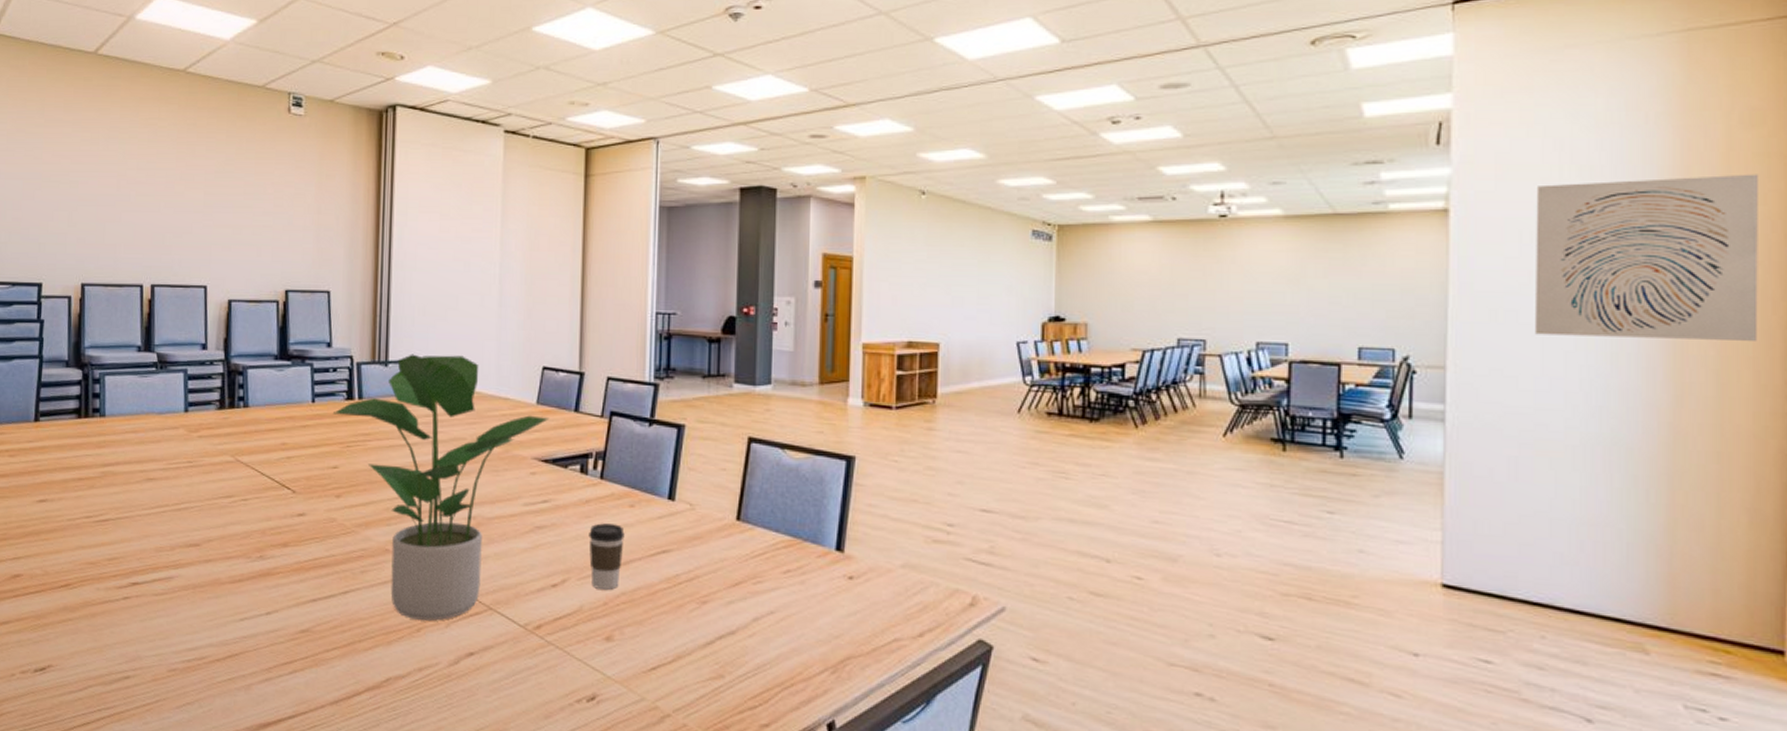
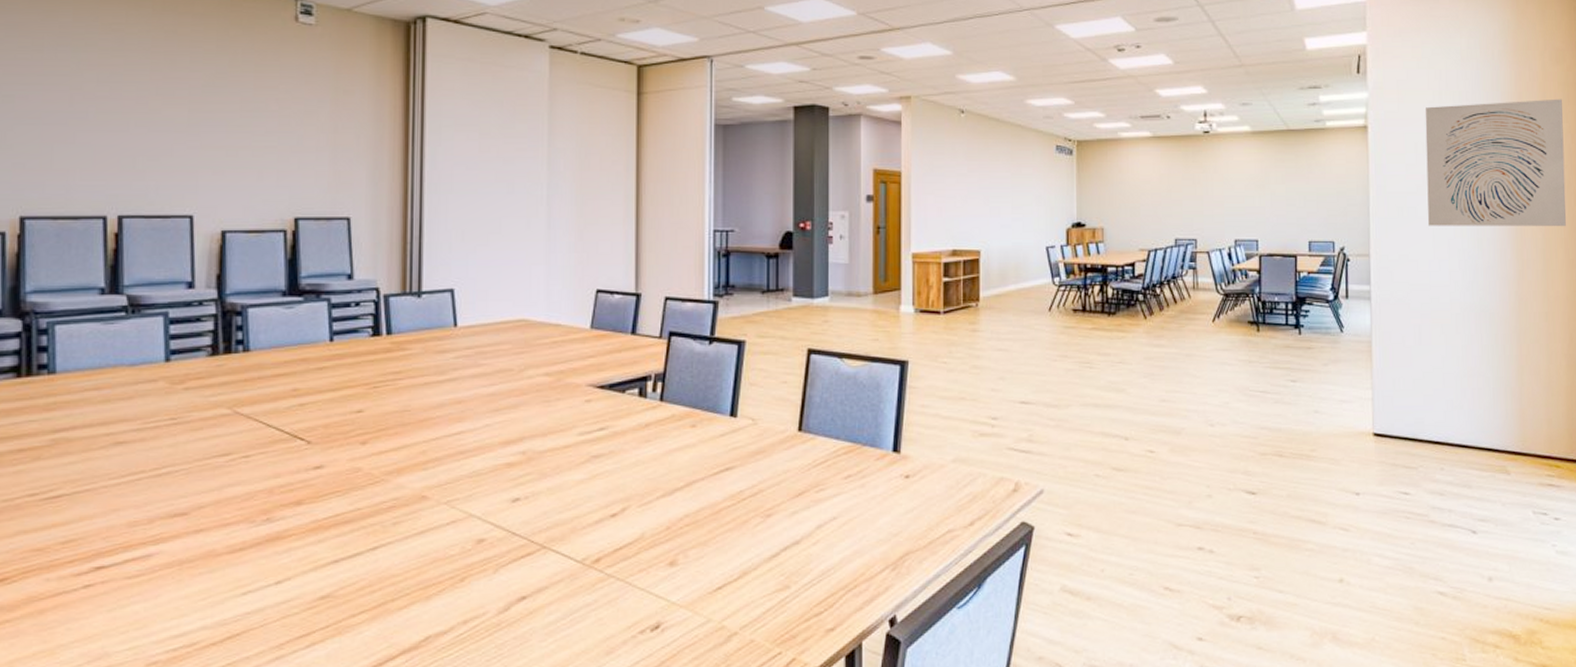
potted plant: present [332,354,550,621] -> none [355,282,605,569]
coffee cup: present [589,523,625,590] -> none [649,446,687,514]

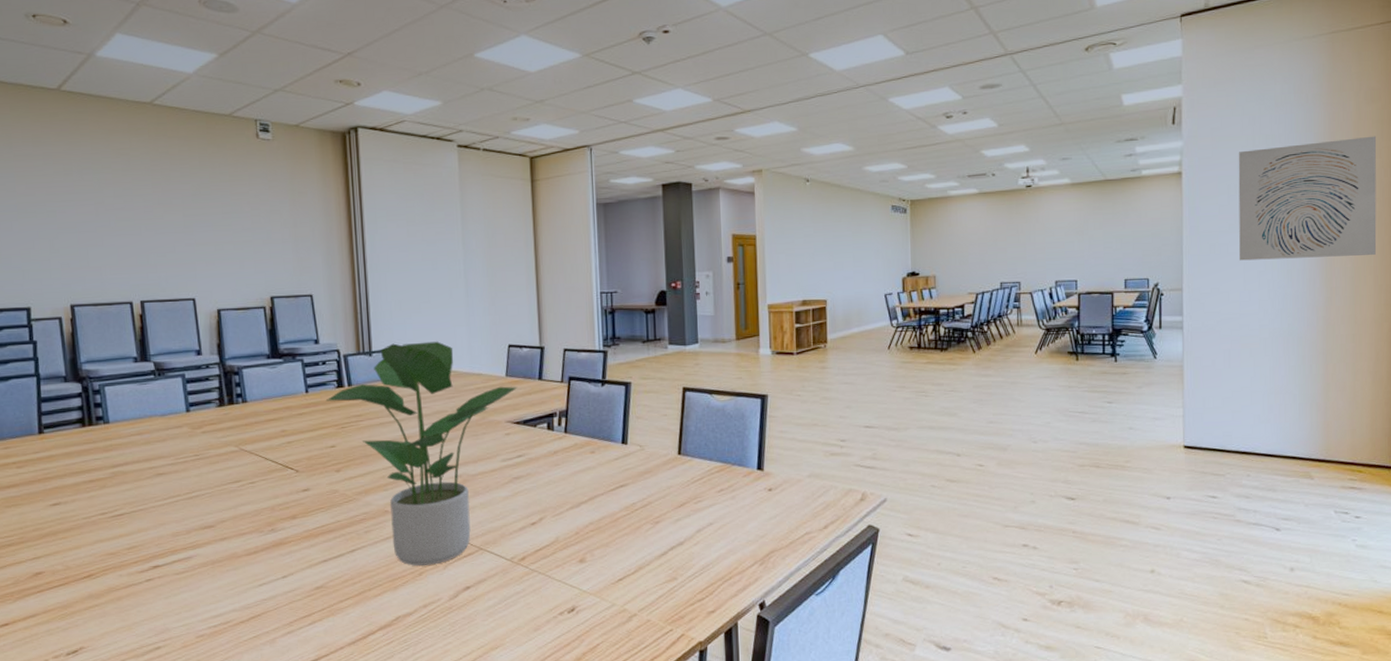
potted plant: none [355,282,605,569] -> present [325,341,518,566]

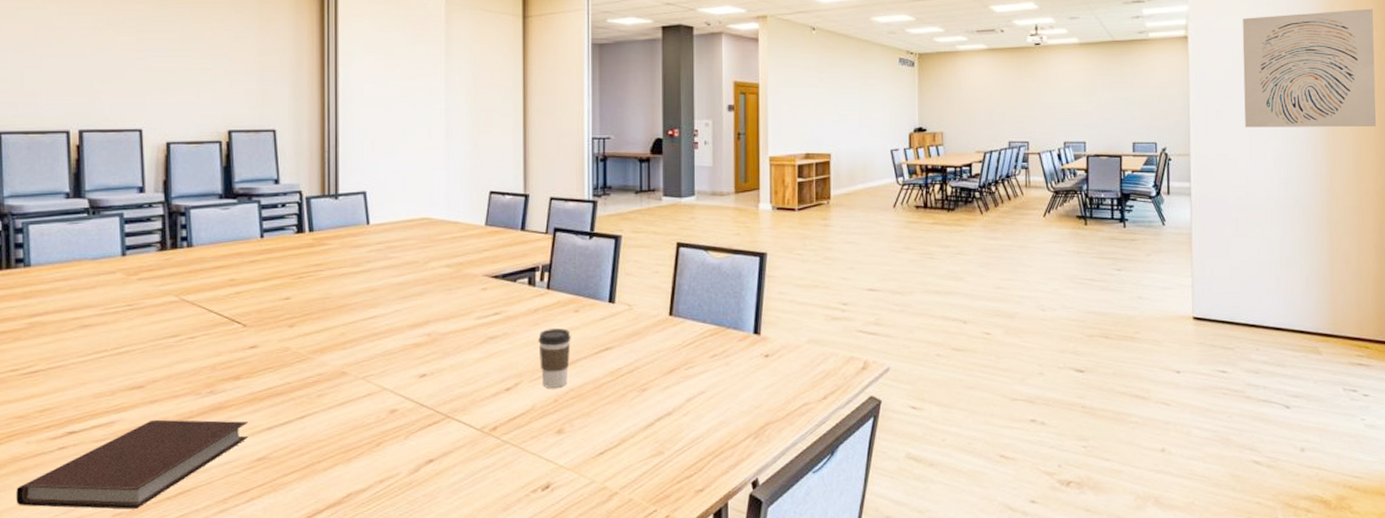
notebook: none [114,554,307,632] -> present [16,419,249,509]
potted plant: present [325,341,518,566] -> none [282,185,498,435]
coffee cup: none [559,468,589,522] -> present [538,328,571,388]

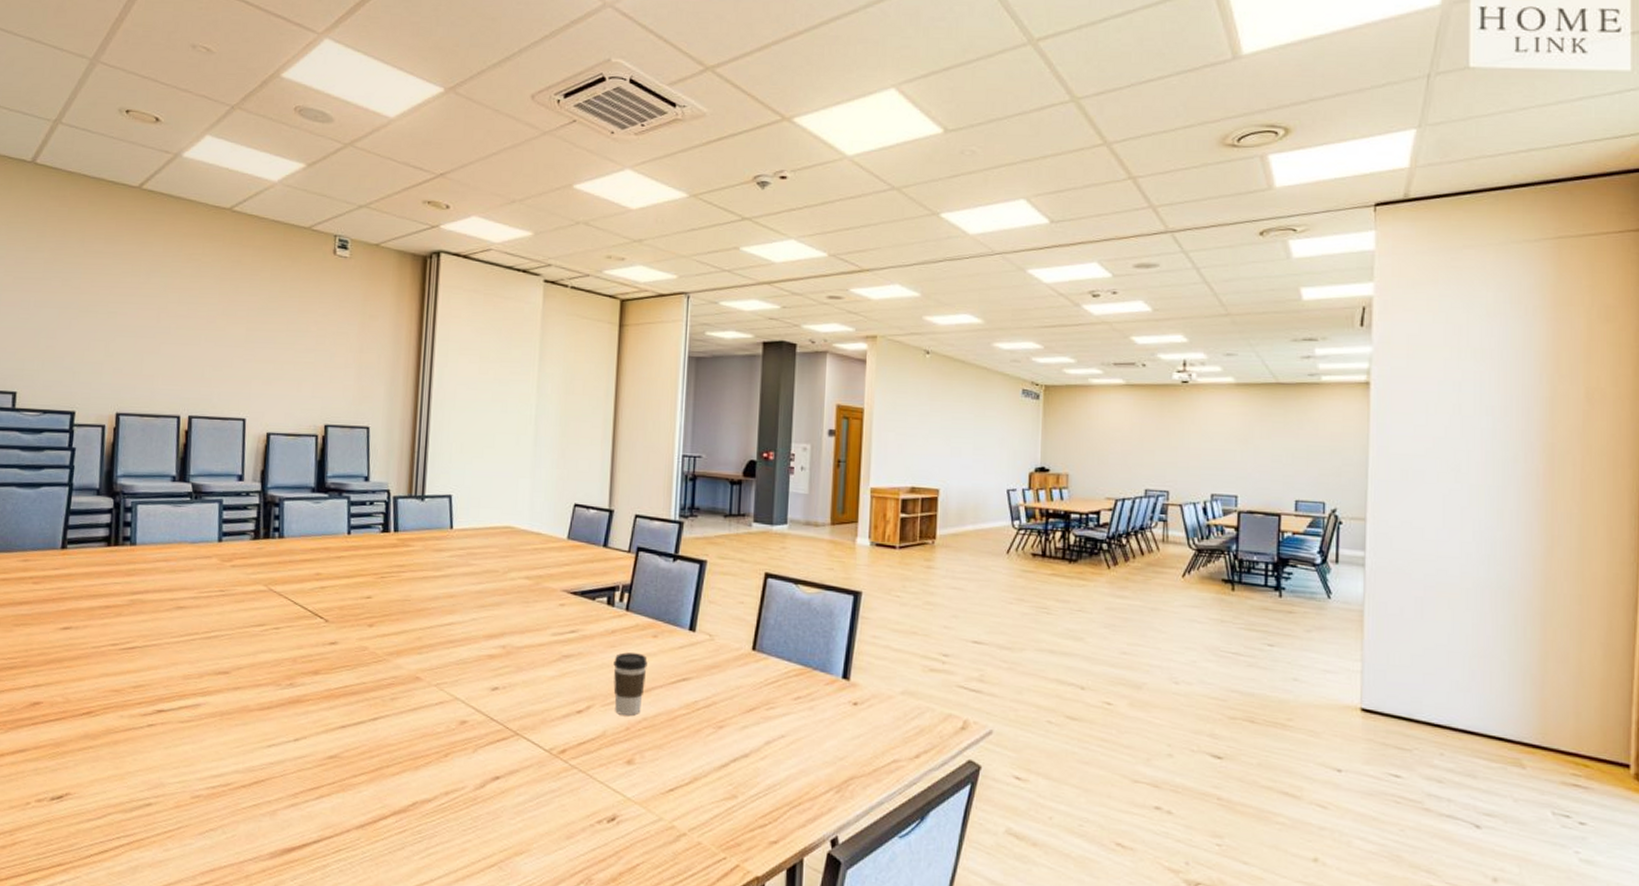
notebook: present [16,419,249,509] -> none [106,706,324,793]
wall art: present [1242,8,1376,128] -> none [1437,360,1613,501]

